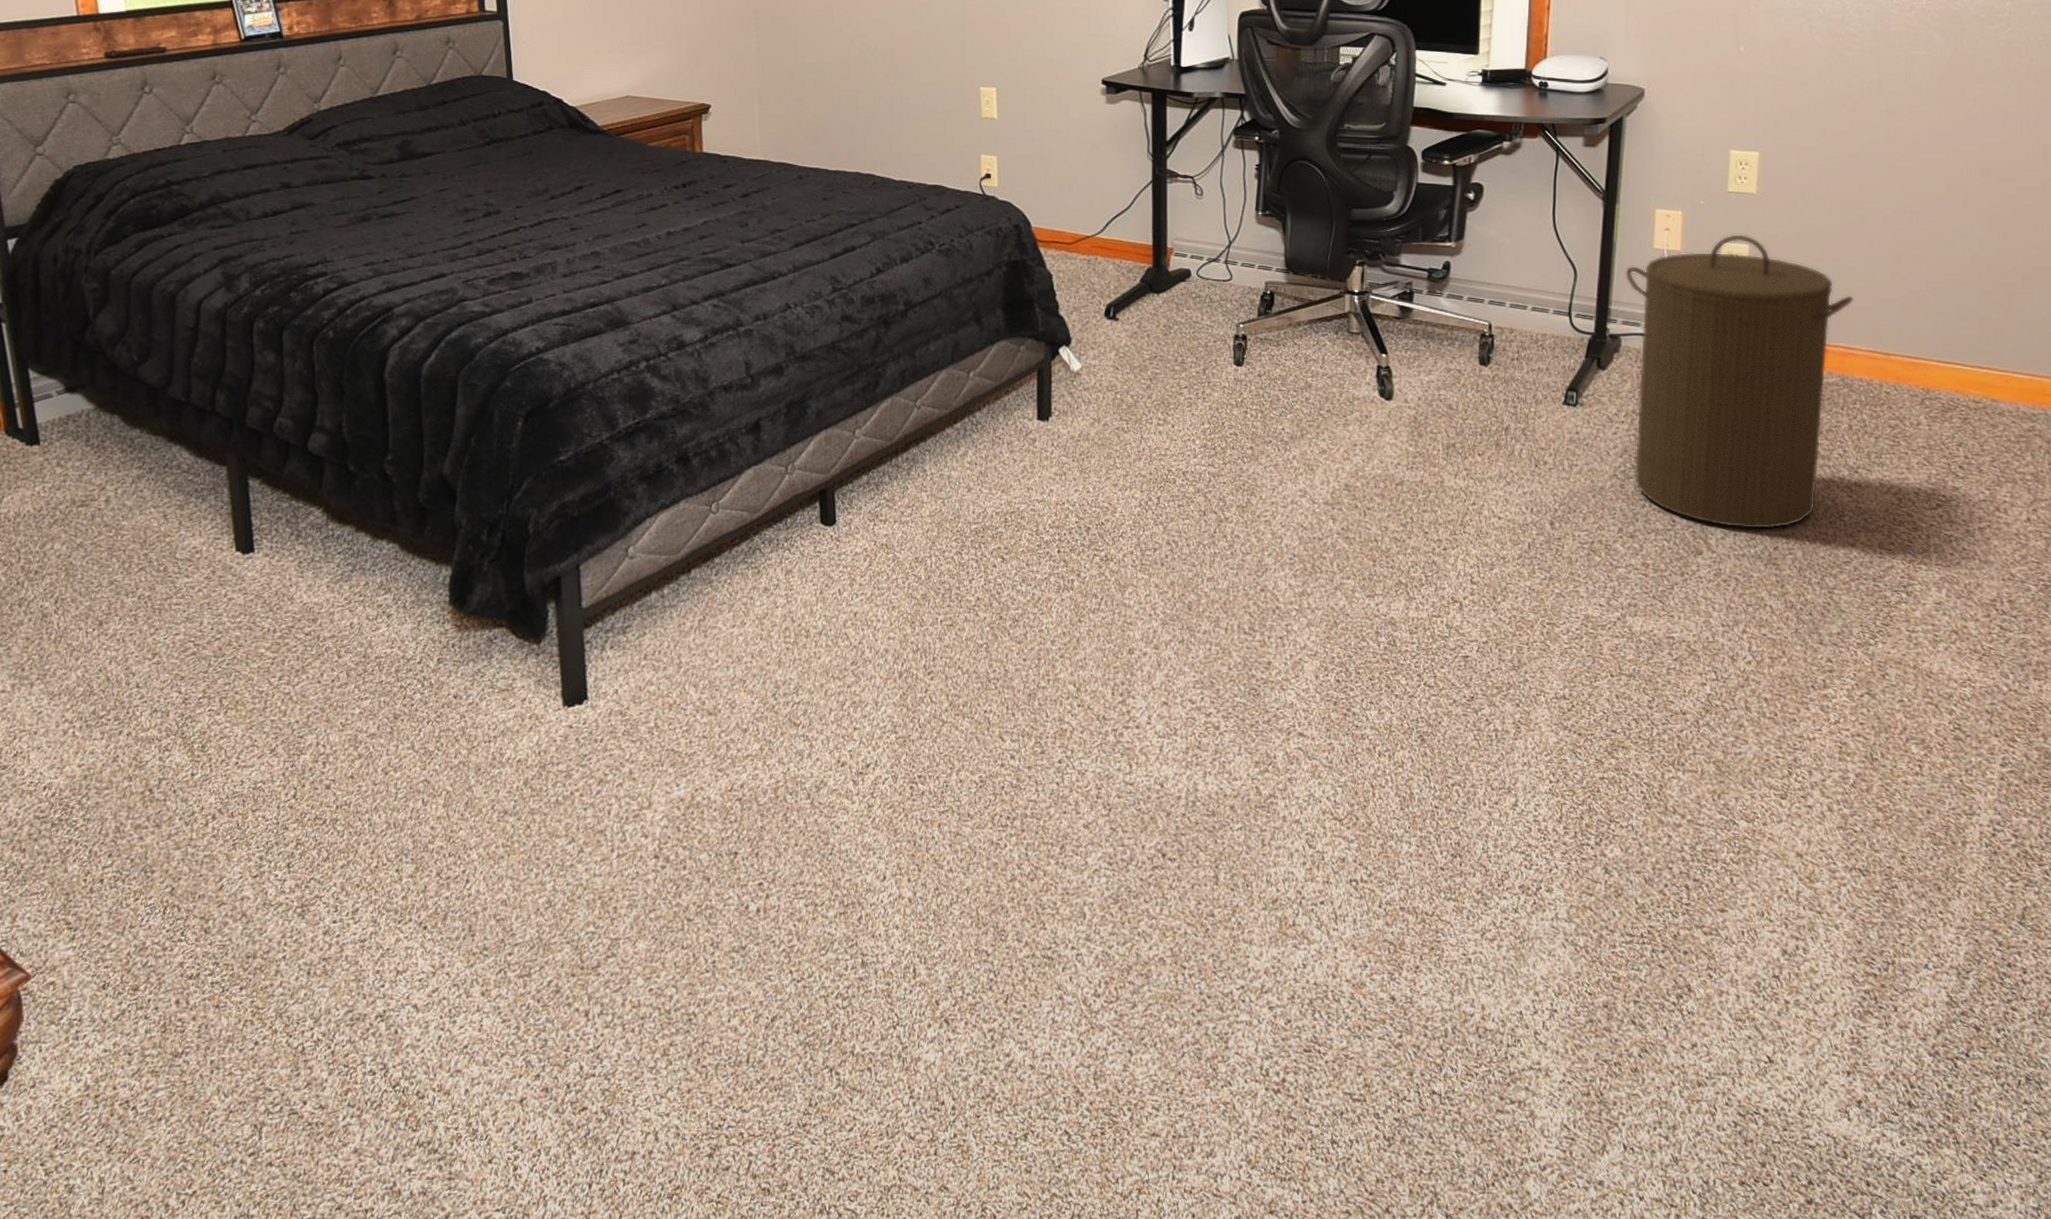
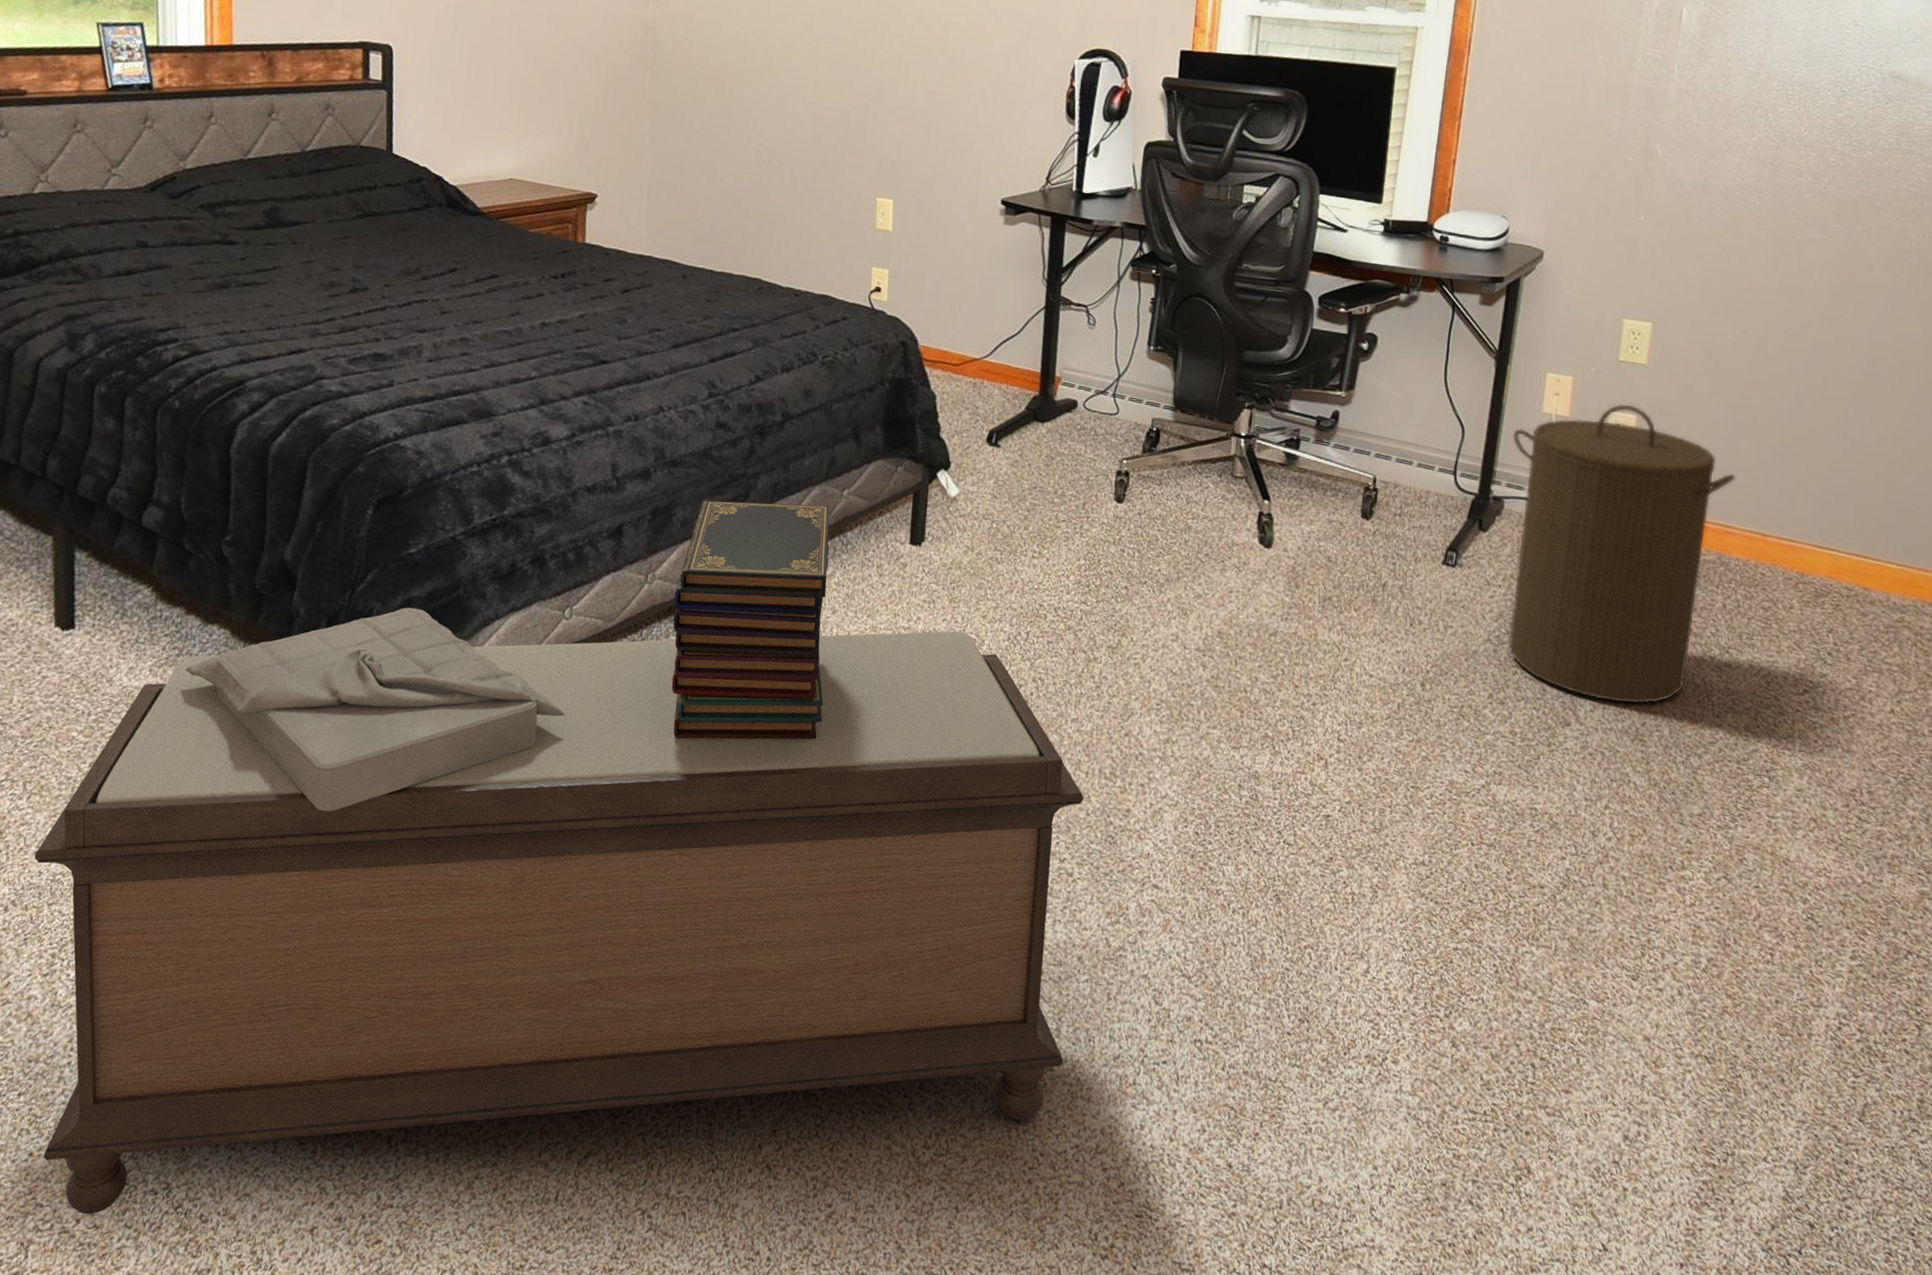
bench: none [235,500,1225,1096] -> present [34,631,1084,1214]
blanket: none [359,512,719,710] -> present [185,607,565,812]
book stack: none [815,388,966,621] -> present [671,500,830,740]

